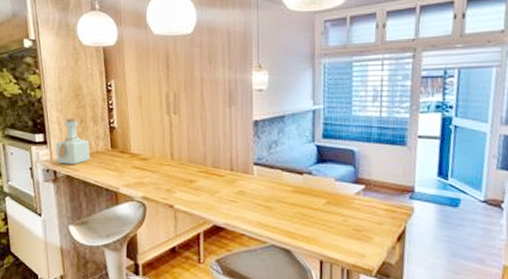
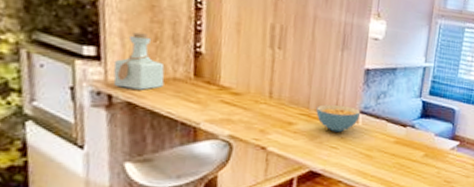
cereal bowl: none [213,159,255,186] -> present [316,104,361,133]

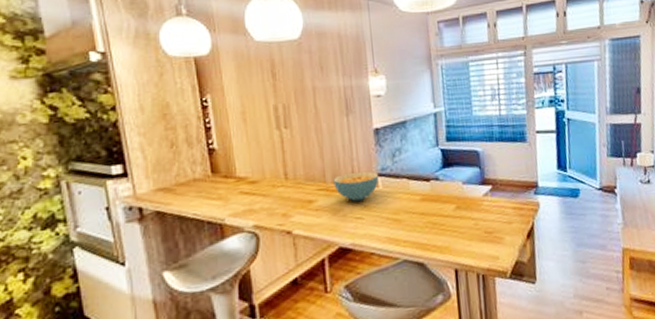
bottle: present [113,32,165,90] -> none [139,142,186,199]

